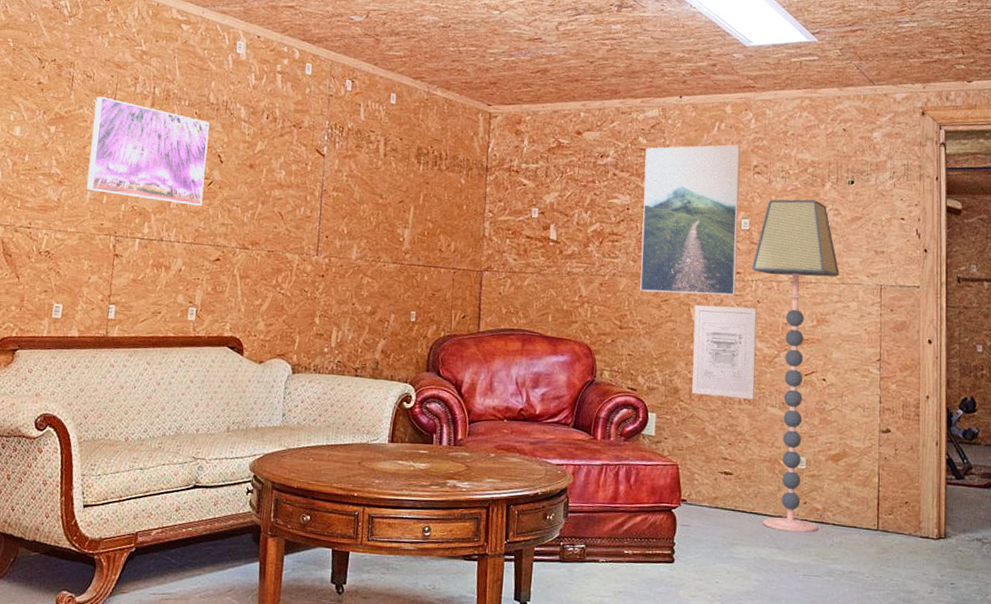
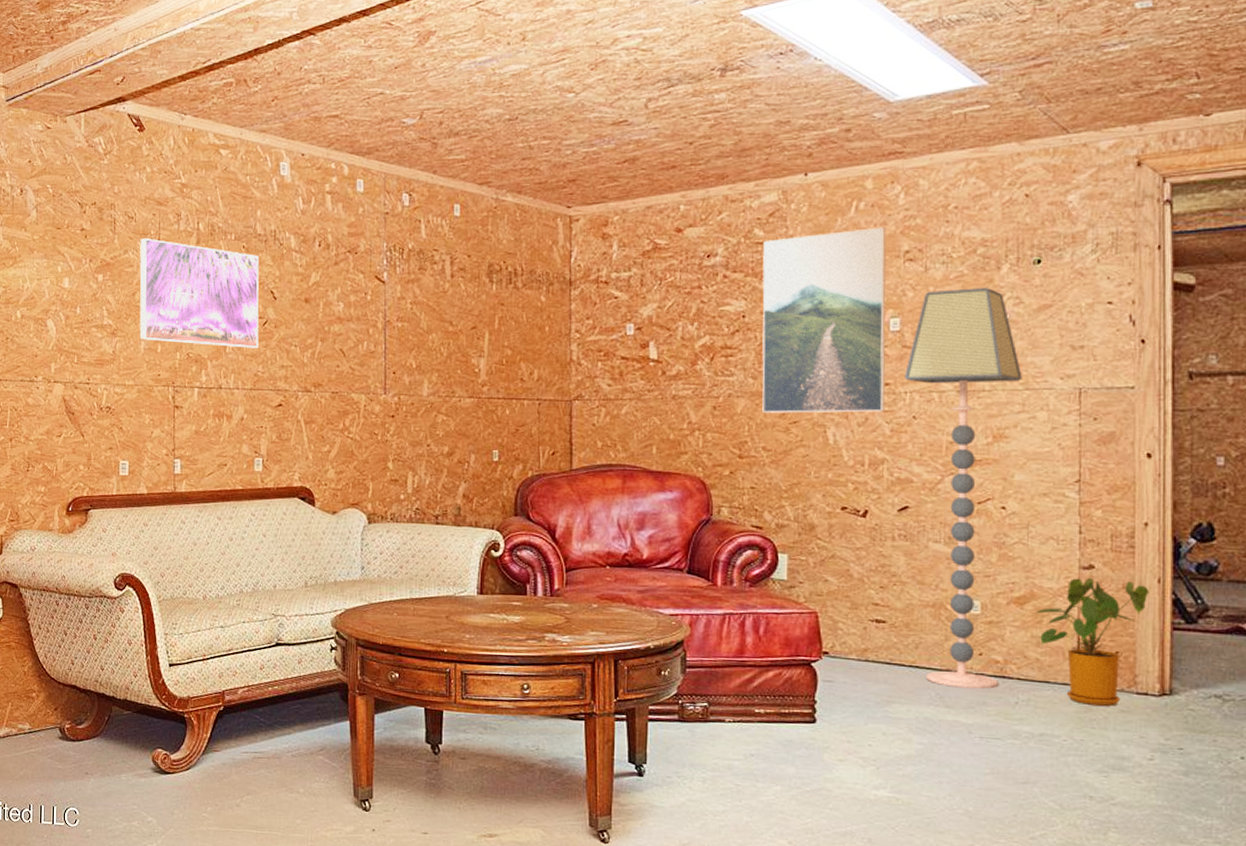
wall art: present [692,304,757,399] -> none [831,425,913,534]
house plant: none [845,439,930,548] -> present [1033,577,1149,706]

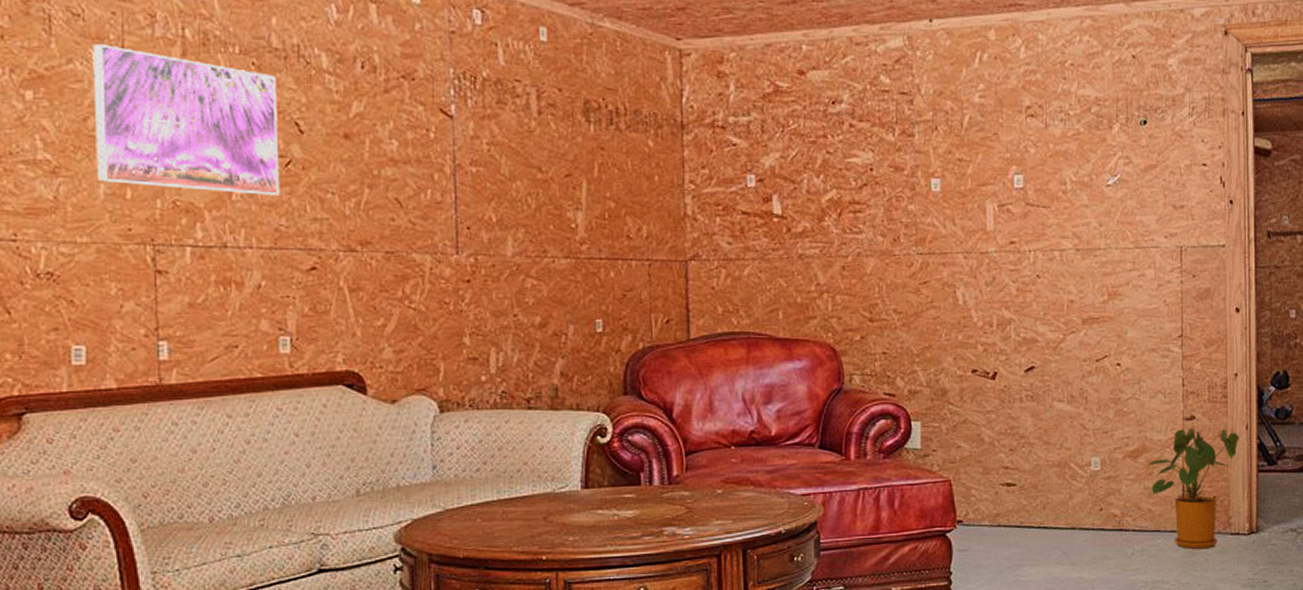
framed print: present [762,227,887,413] -> none [890,80,1011,273]
floor lamp: present [905,287,1022,689] -> none [1029,145,1133,545]

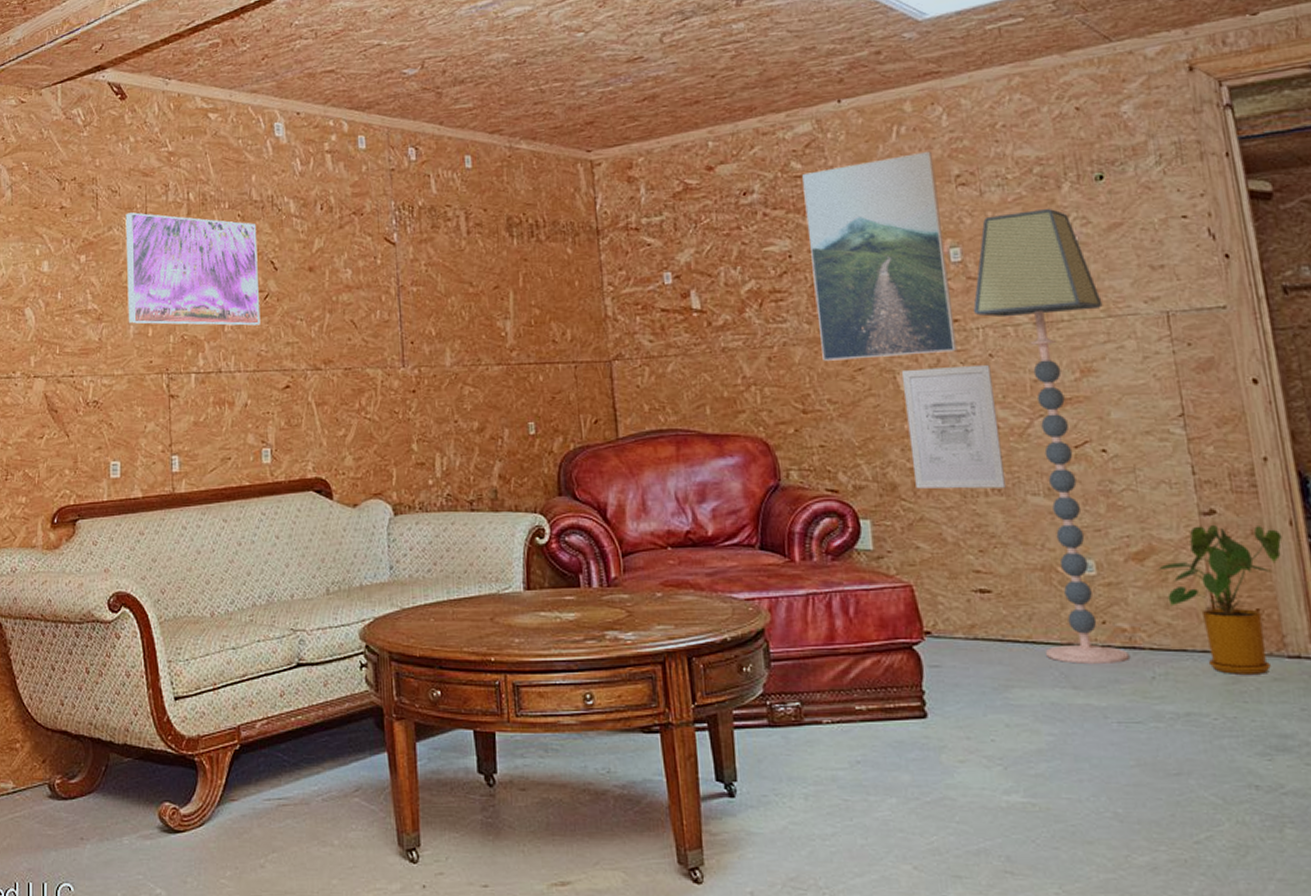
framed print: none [890,80,1011,273] -> present [802,151,958,361]
wall art: none [962,284,1038,395] -> present [902,364,1006,489]
floor lamp: none [1029,145,1133,545] -> present [973,208,1129,664]

